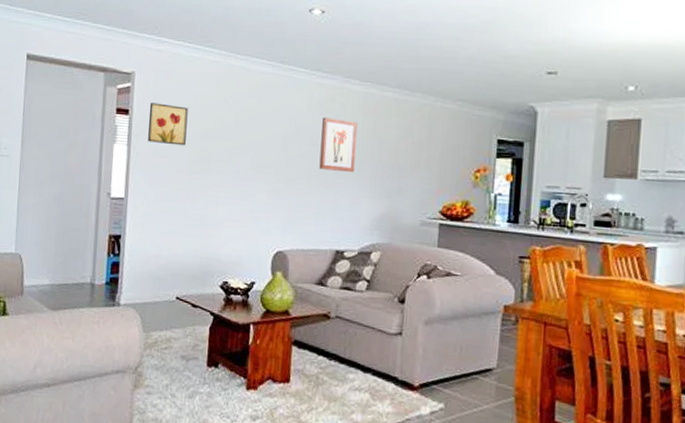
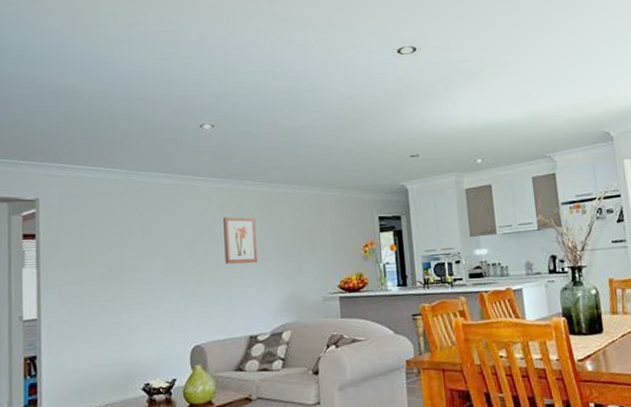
wall art: present [148,103,188,146] -> none [56,224,95,262]

